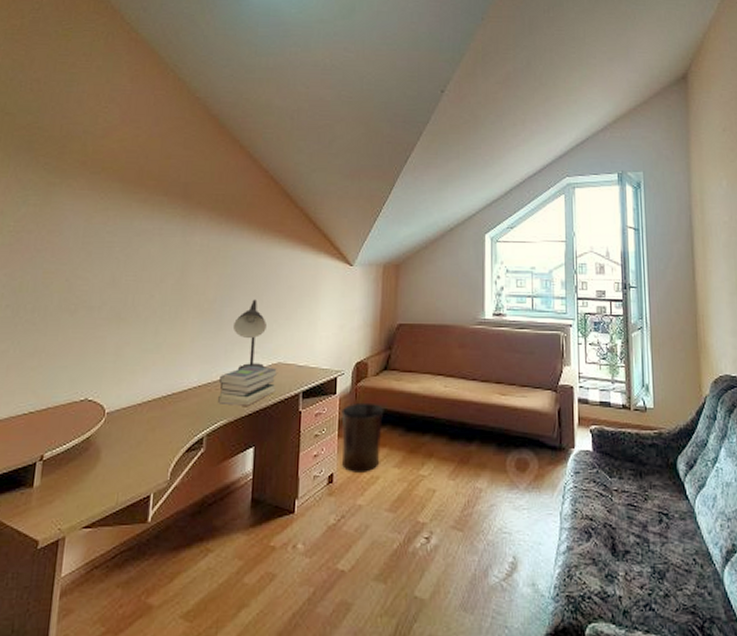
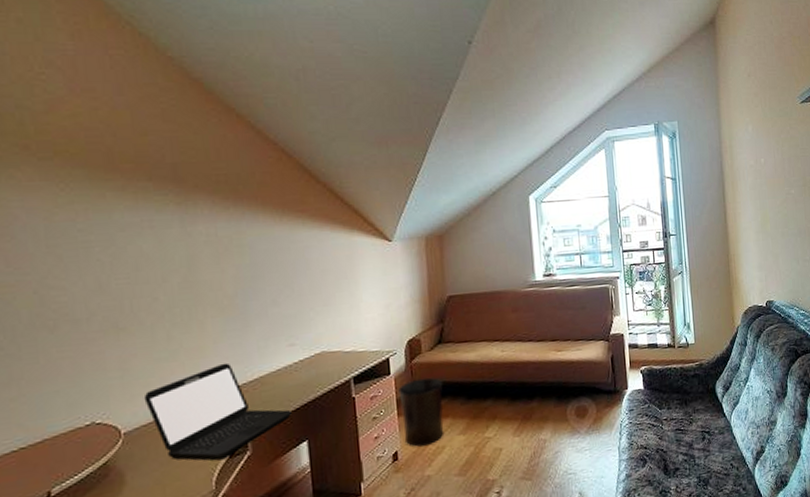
laptop: none [128,361,244,452] -> present [143,362,292,461]
books: present [218,365,277,406] -> none [256,357,323,404]
desk lamp: present [234,299,266,371] -> none [263,288,307,366]

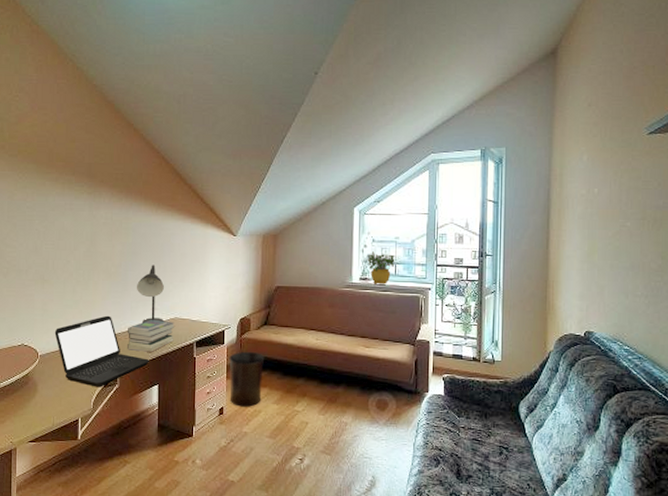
books: none [256,357,323,404] -> present [127,319,174,352]
desk lamp: none [263,288,307,366] -> present [137,265,164,324]
potted flower: none [548,243,581,280] -> present [366,251,396,284]

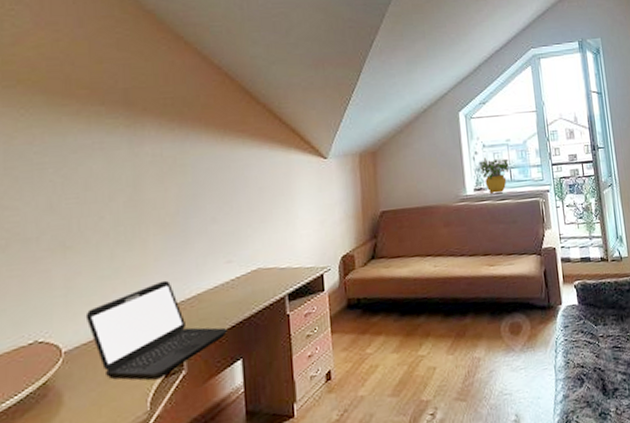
books: present [127,319,174,352] -> none [194,274,259,322]
desk lamp: present [137,265,164,324] -> none [203,206,244,283]
waste bin: present [229,351,265,407] -> none [332,294,378,366]

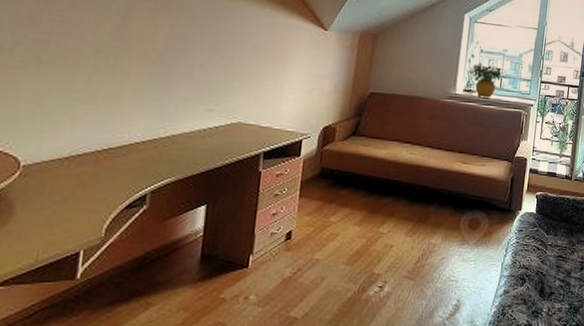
laptop: present [85,280,227,381] -> none [50,115,196,209]

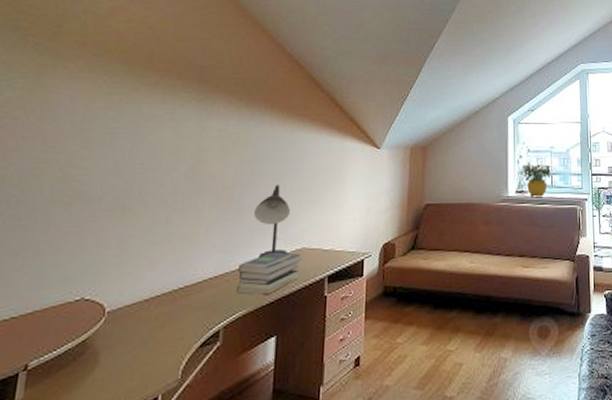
books: none [165,123,236,164] -> present [236,251,301,295]
desk lamp: none [187,55,227,128] -> present [254,184,290,258]

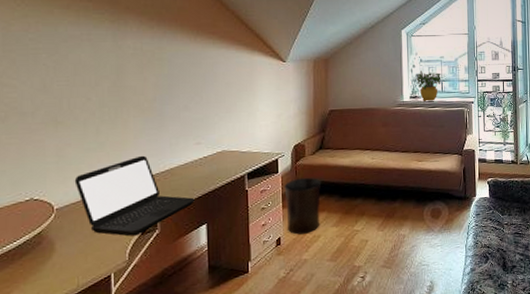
laptop: none [132,251,265,349] -> present [74,155,195,236]
books: present [236,251,301,295] -> none [167,154,222,191]
desk lamp: present [254,184,290,258] -> none [176,96,210,161]
waste bin: none [368,282,412,353] -> present [284,177,322,235]

